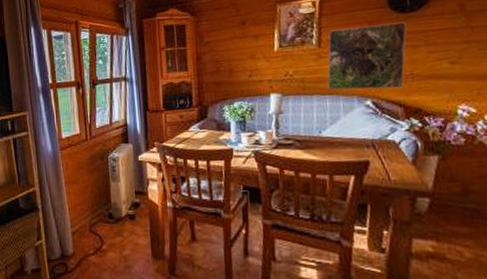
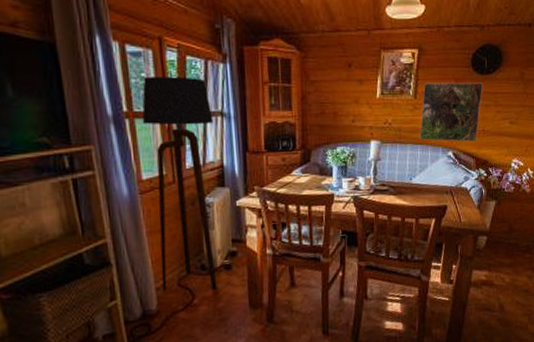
floor lamp: none [62,51,123,238] -> present [142,76,217,291]

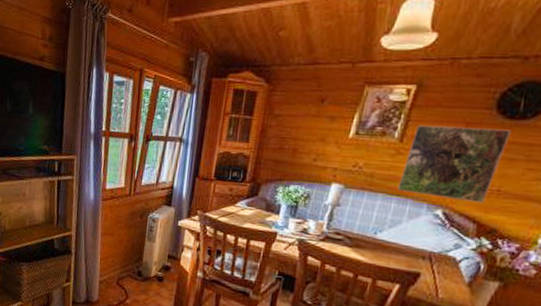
floor lamp: present [142,76,217,291] -> none [104,102,173,296]

